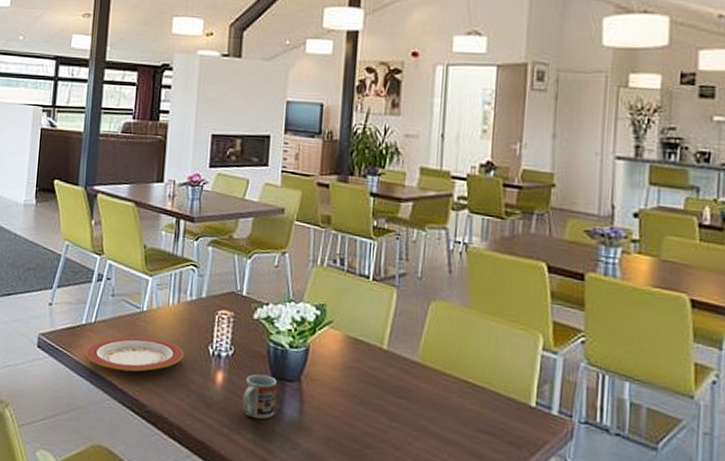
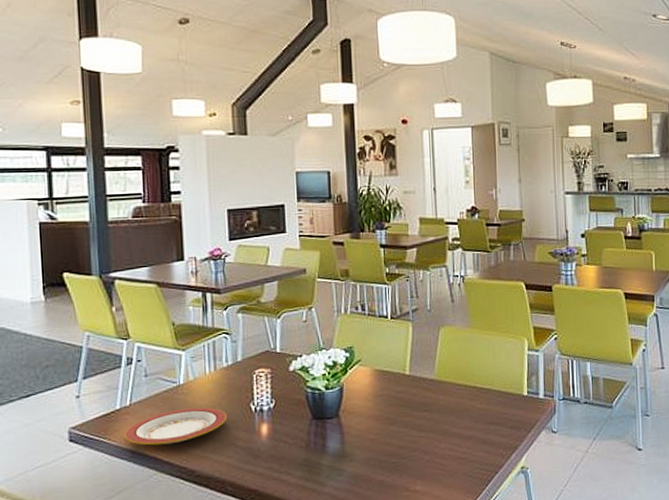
cup: present [242,374,277,420] -> none [288,417,319,458]

